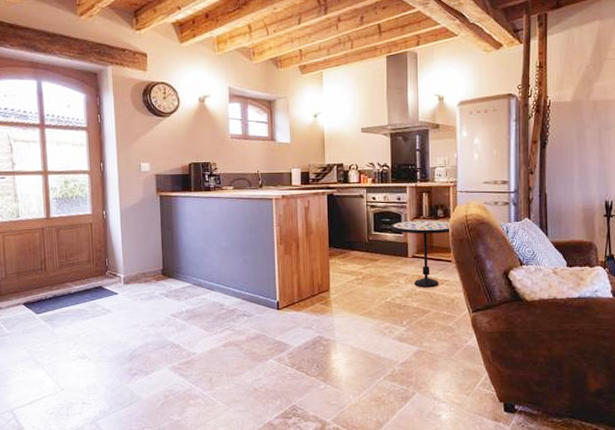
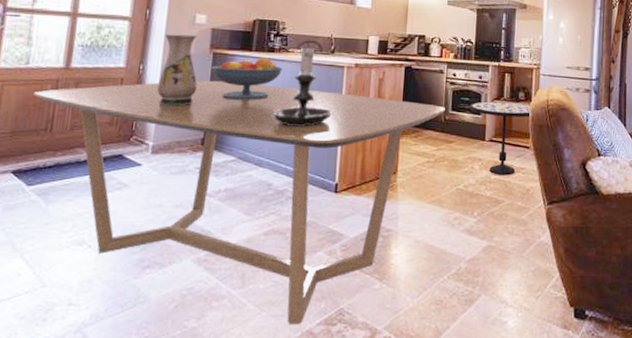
dining table: none [27,219,369,418] -> present [33,80,446,324]
vase: none [119,182,151,244] -> present [157,34,197,106]
fruit bowl: none [160,196,219,235] -> present [211,57,282,100]
candle holder: none [216,179,267,254] -> present [272,42,332,126]

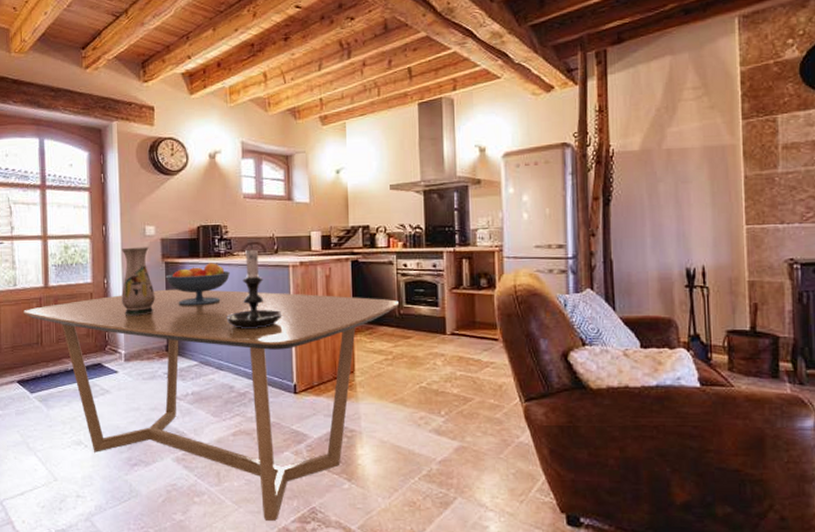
side table: present [469,101,531,176] -> none [425,291,496,371]

